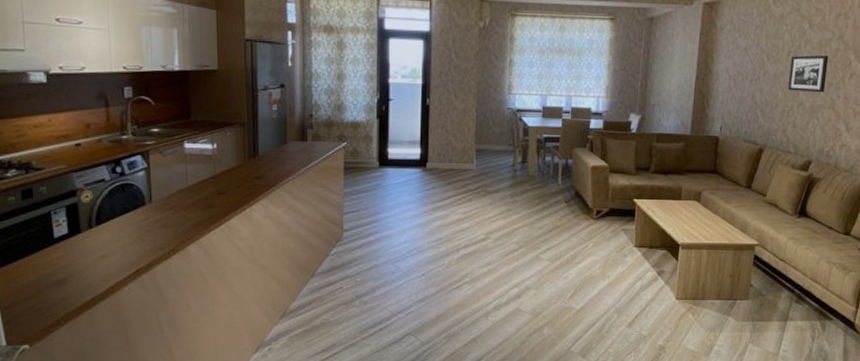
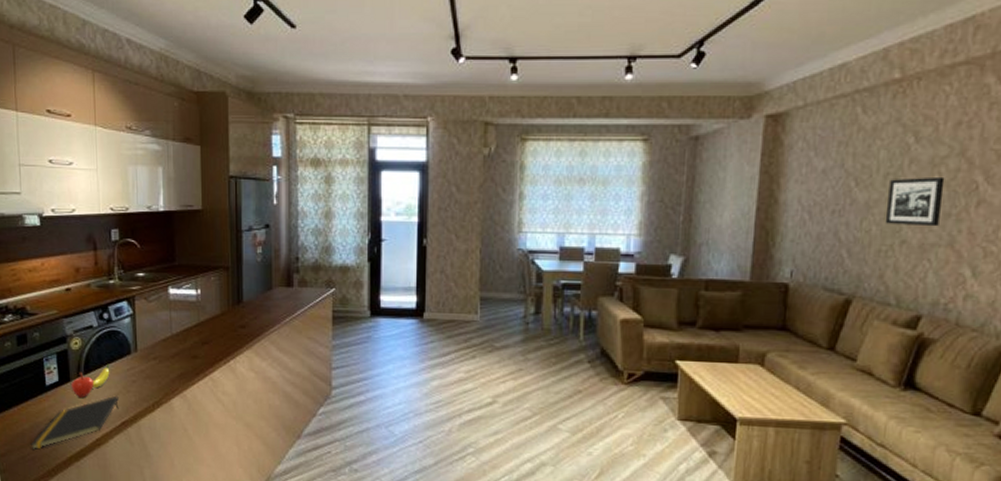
notepad: none [38,245,133,300] -> present [31,395,119,449]
fruit: none [81,215,123,248] -> present [70,363,110,398]

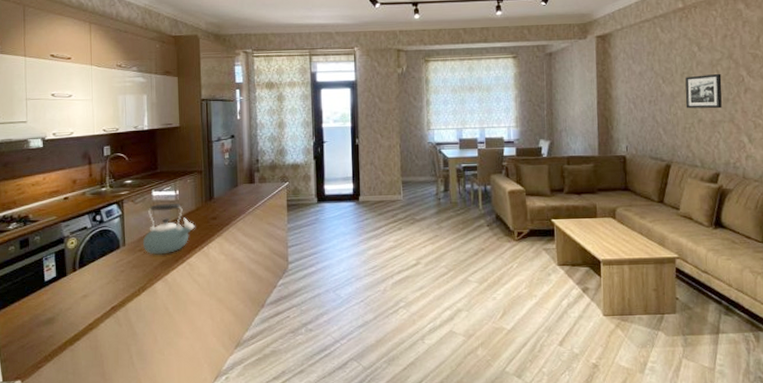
notepad: present [31,395,119,449] -> none [30,284,109,338]
fruit: present [70,363,110,398] -> none [66,258,102,289]
kettle: none [157,303,219,366] -> present [142,203,195,255]

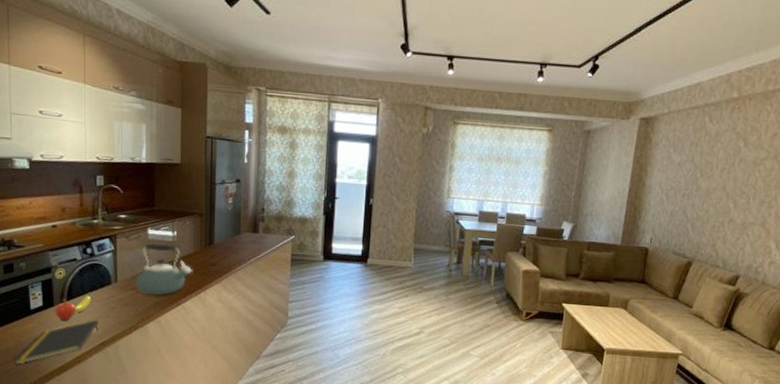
notepad: none [30,284,109,338] -> present [14,319,99,365]
fruit: none [66,258,102,289] -> present [54,292,91,321]
picture frame: present [685,73,722,109] -> none [719,173,763,211]

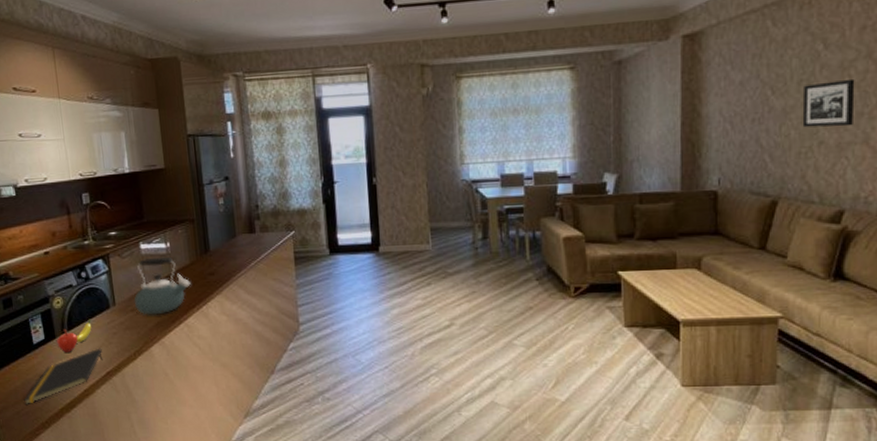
picture frame: none [719,173,763,211] -> present [802,78,855,128]

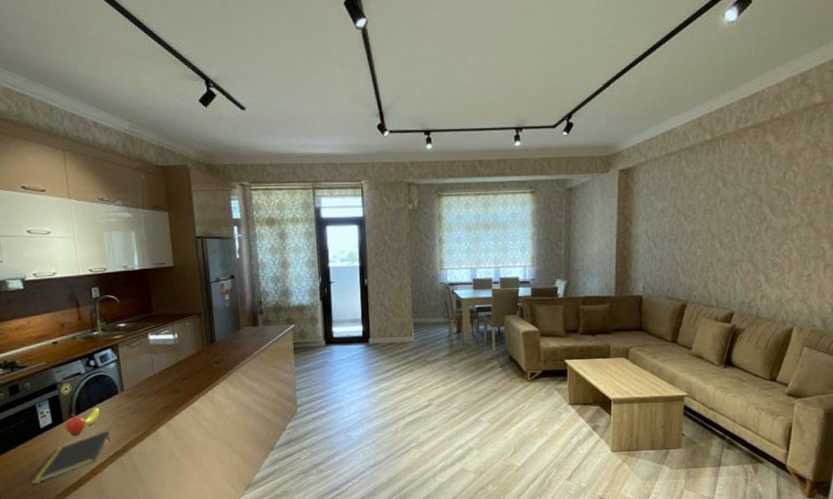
kettle: present [134,257,191,315] -> none [142,347,197,400]
picture frame: present [802,78,855,128] -> none [706,210,744,248]

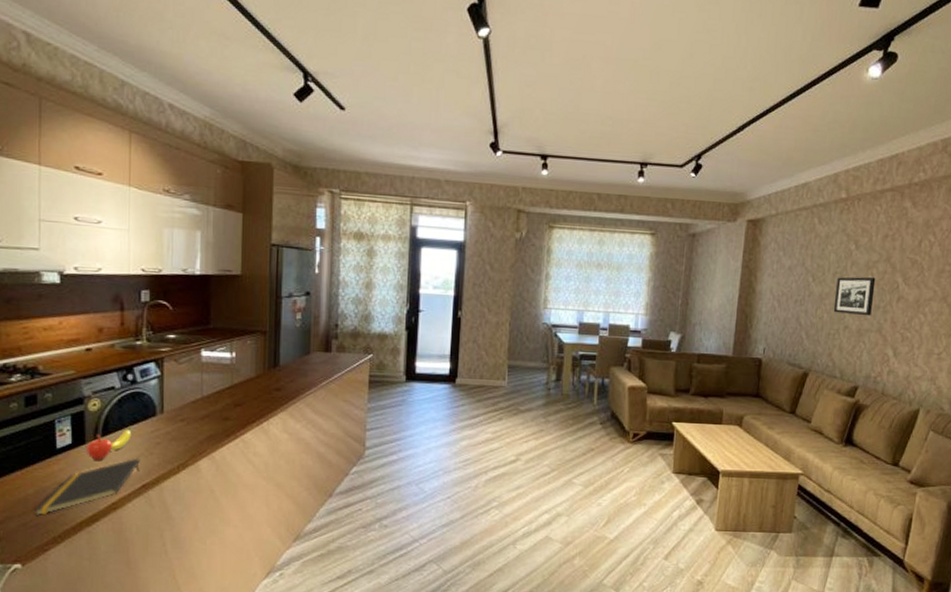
picture frame: none [706,210,744,248] -> present [833,276,876,316]

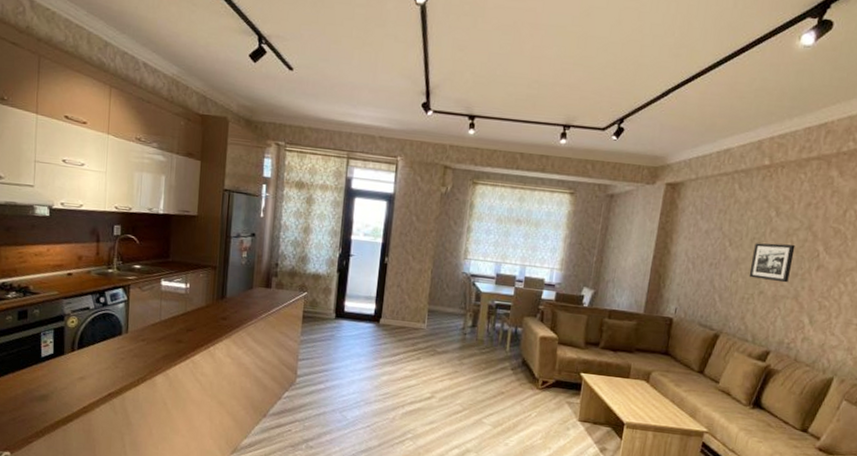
notepad: present [35,458,140,515] -> none [22,370,107,412]
fruit: present [85,425,132,460] -> none [64,341,102,370]

